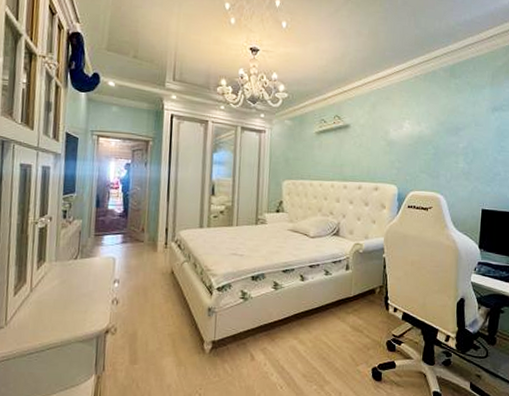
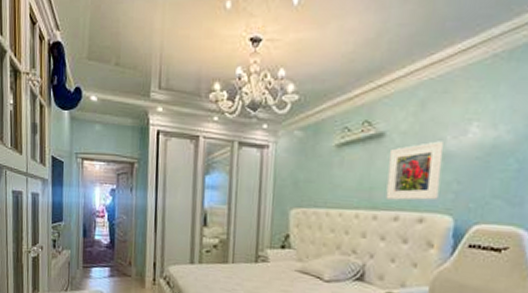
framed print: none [352,132,388,174] -> present [386,141,443,200]

